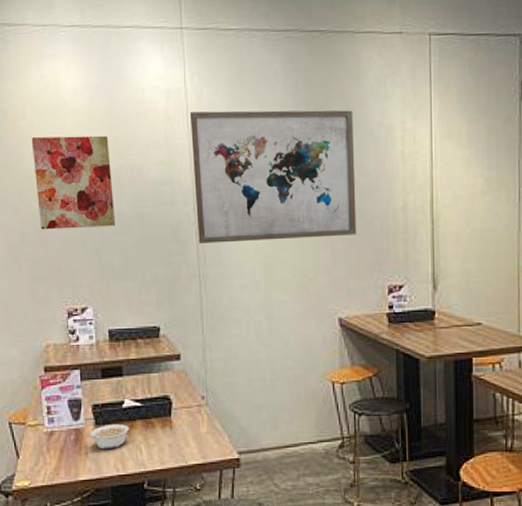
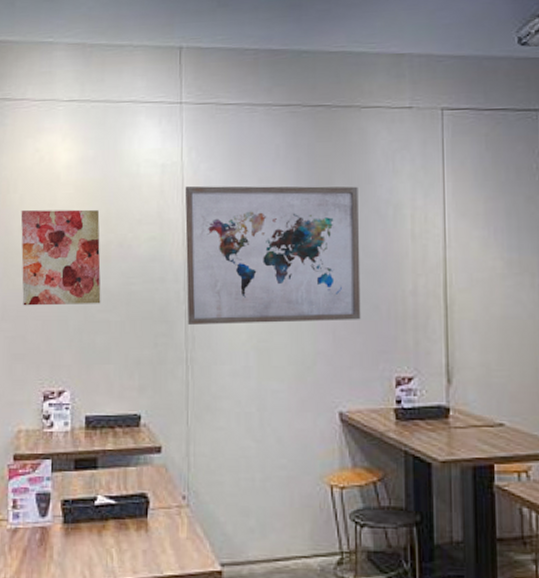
legume: present [86,424,129,450] -> none [53,523,100,553]

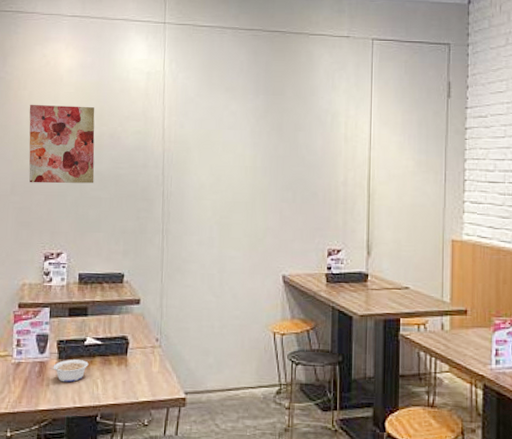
legume: none [53,523,100,553] -> present [49,359,89,383]
wall art: present [185,186,361,325] -> none [164,91,304,204]

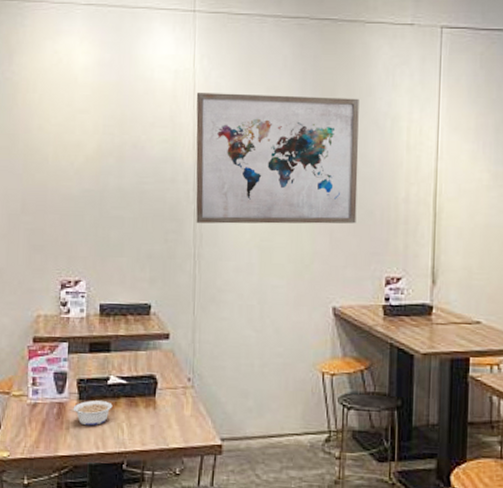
wall art: present [29,105,95,184] -> none [40,110,116,201]
wall art: none [164,91,304,204] -> present [195,93,359,224]

